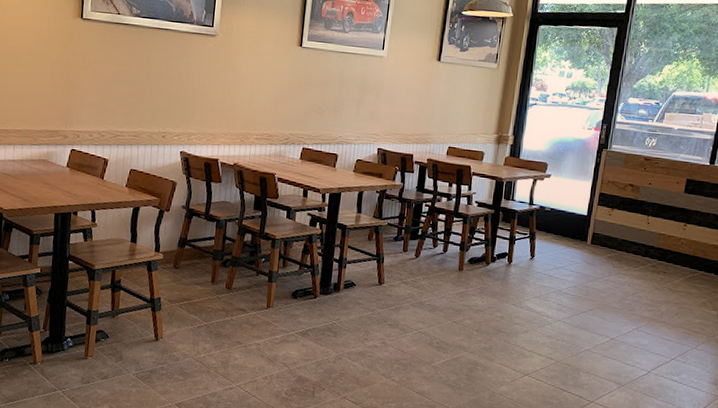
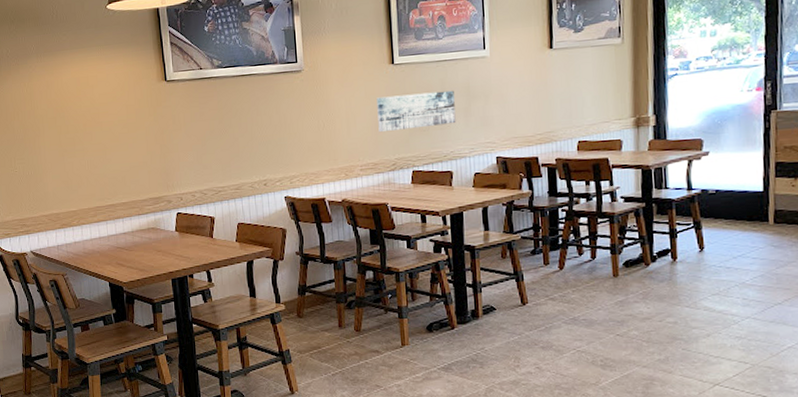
wall art: none [278,74,351,112] -> present [377,90,456,133]

